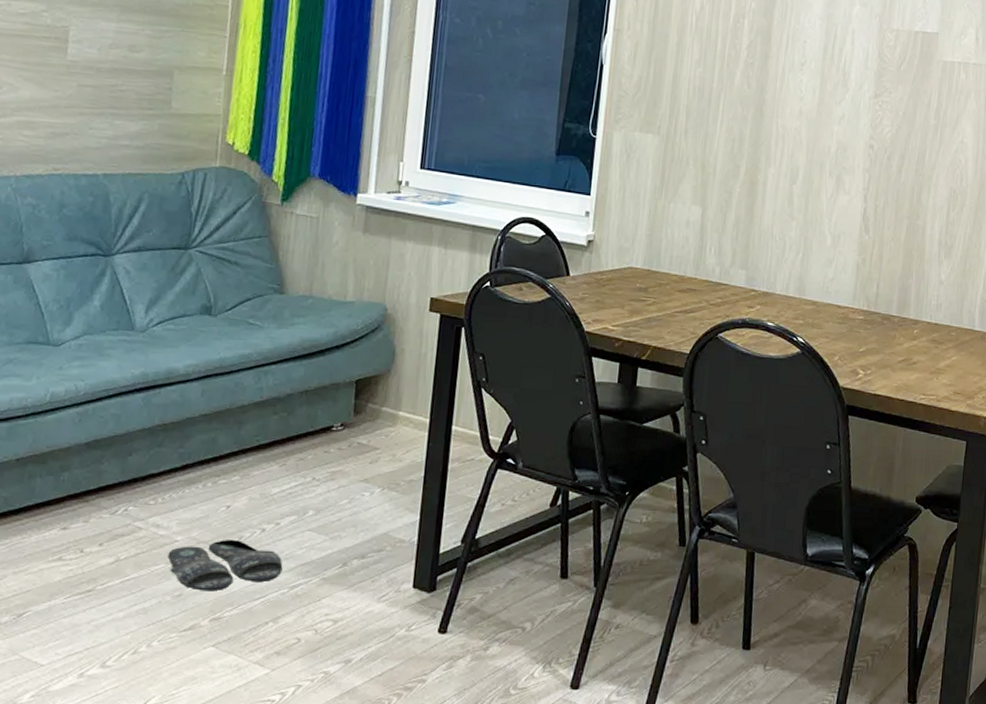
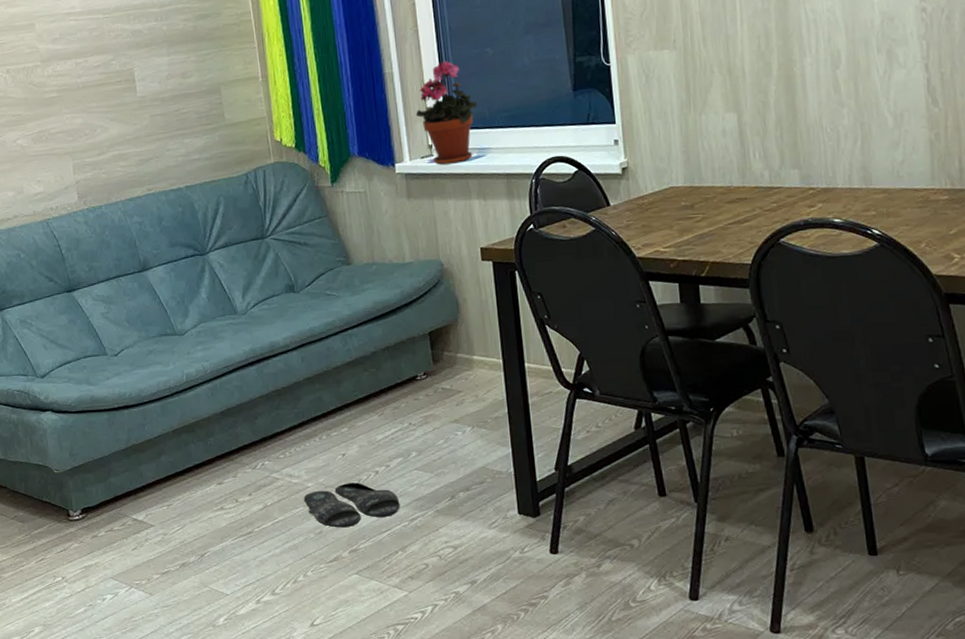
potted plant: none [391,97,458,207] -> present [415,61,478,166]

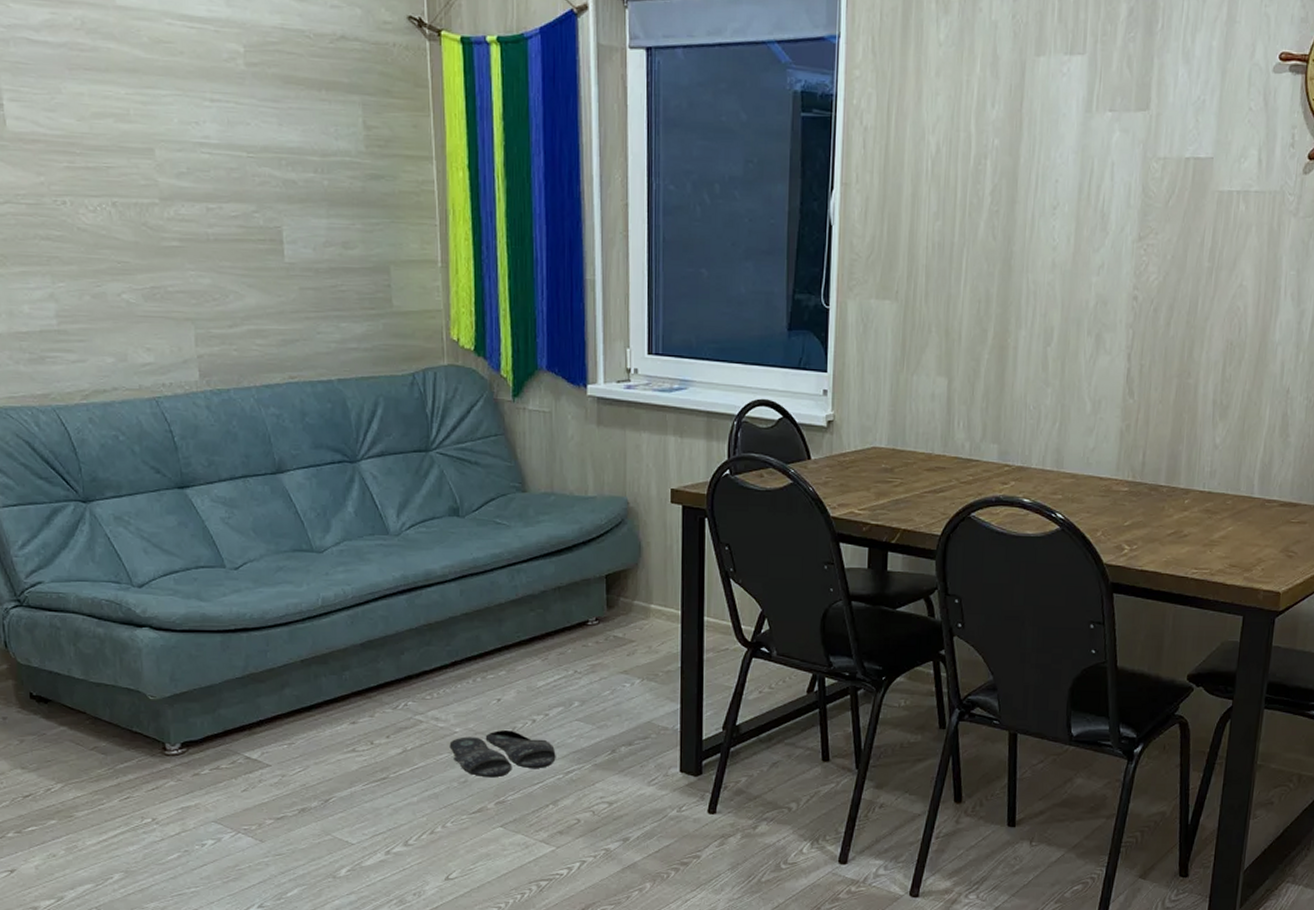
potted plant: present [415,61,478,166] -> none [616,275,685,394]

